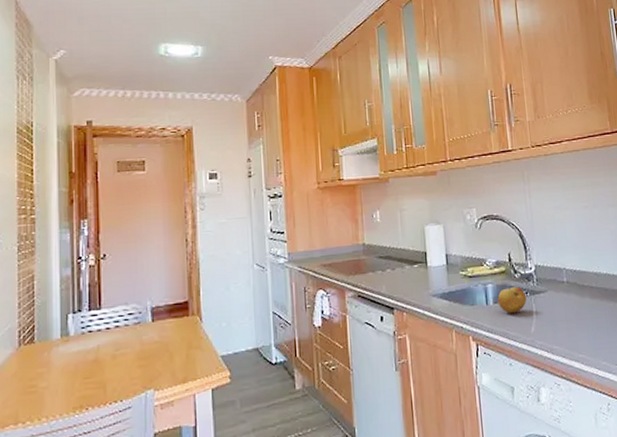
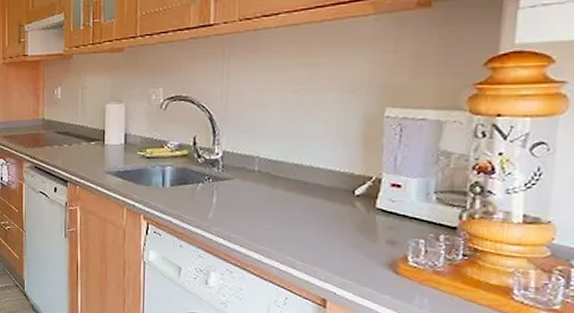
fruit: present [497,287,527,314] -> none [175,172,208,198]

